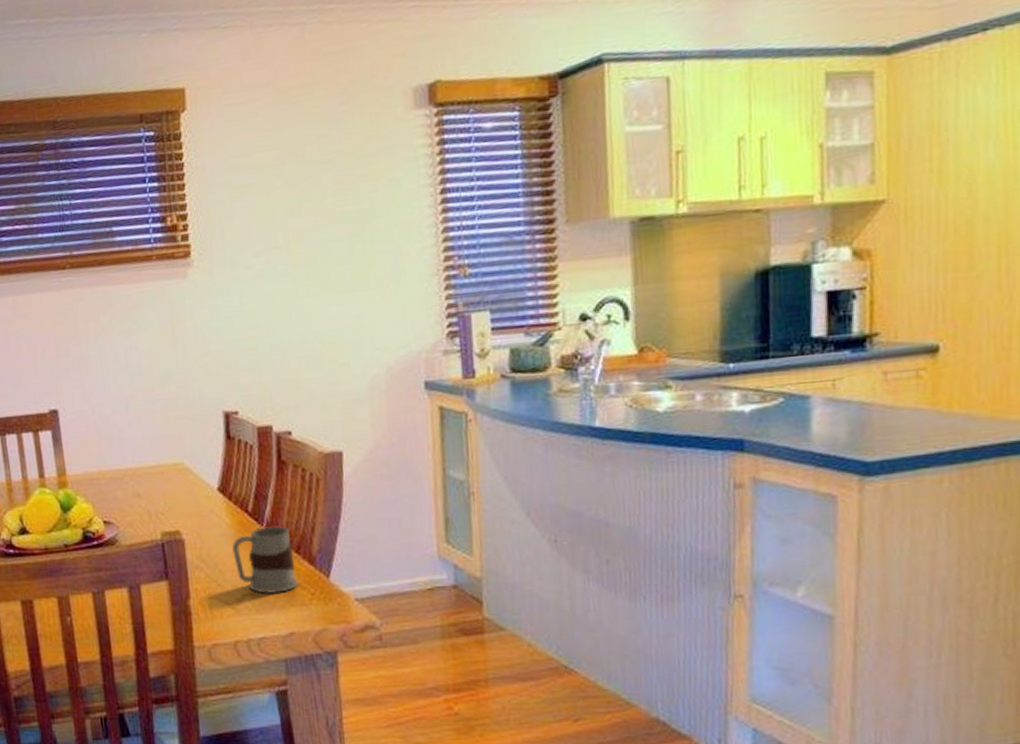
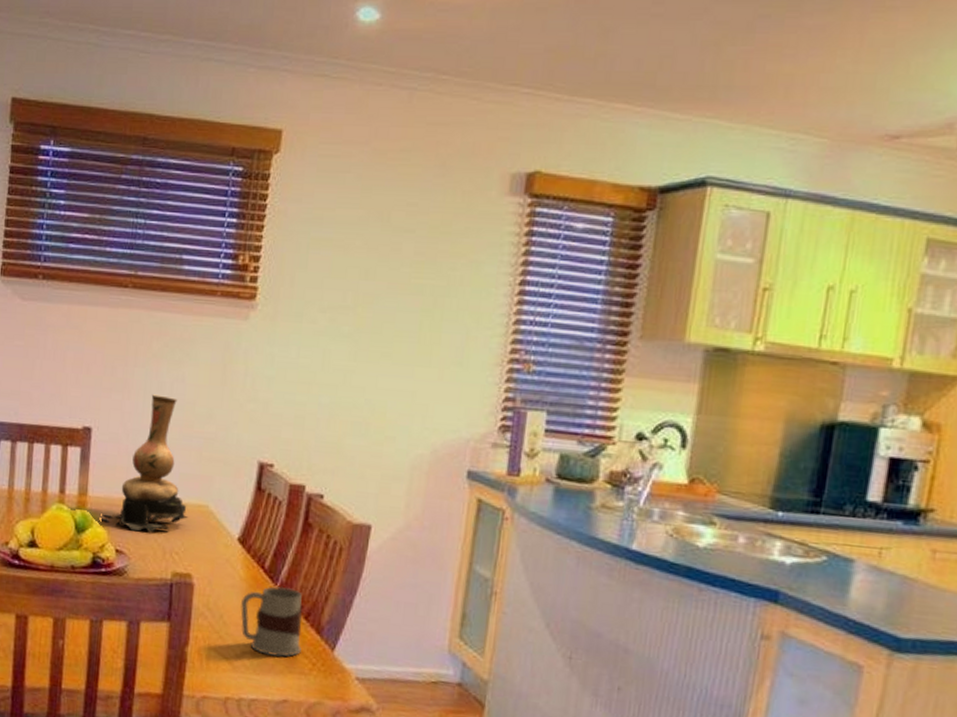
vase: none [84,366,167,501] -> present [102,394,189,533]

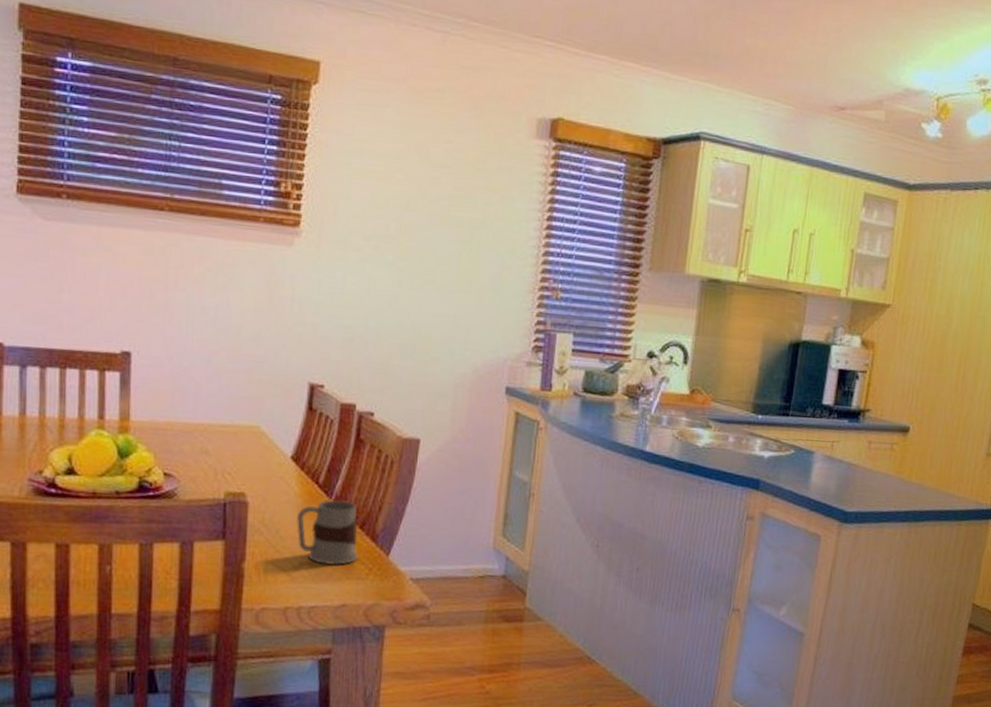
vase: present [102,394,189,533] -> none [147,318,240,455]

